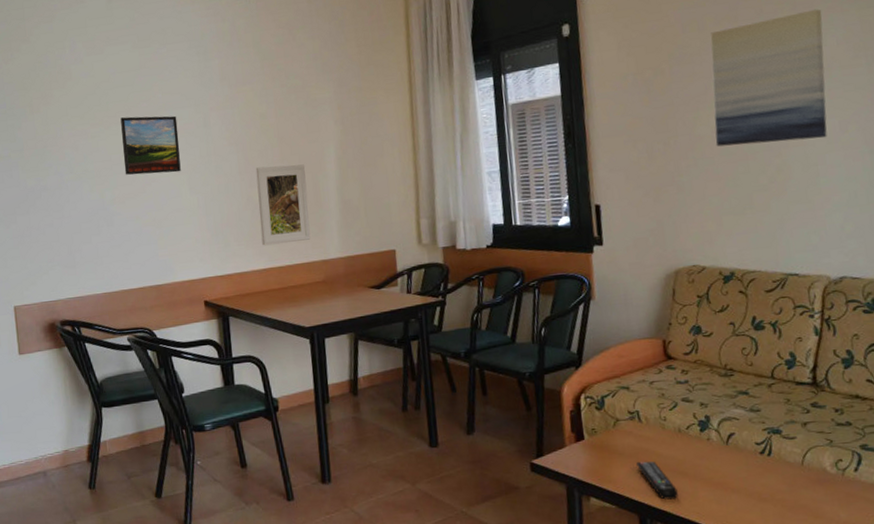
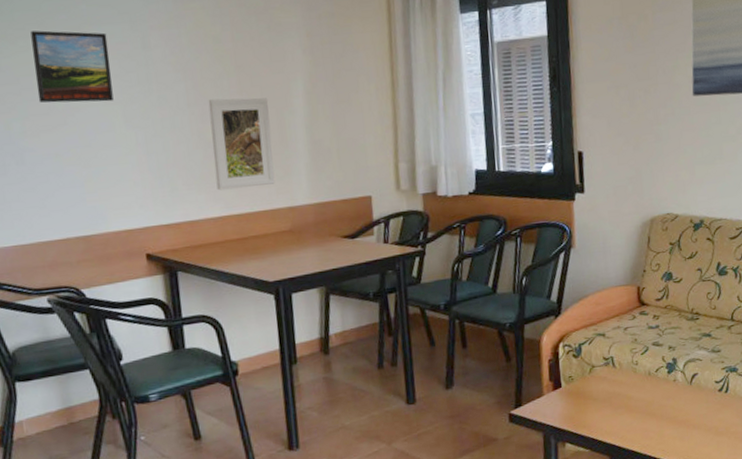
remote control: present [636,461,678,500] -> none [610,404,646,441]

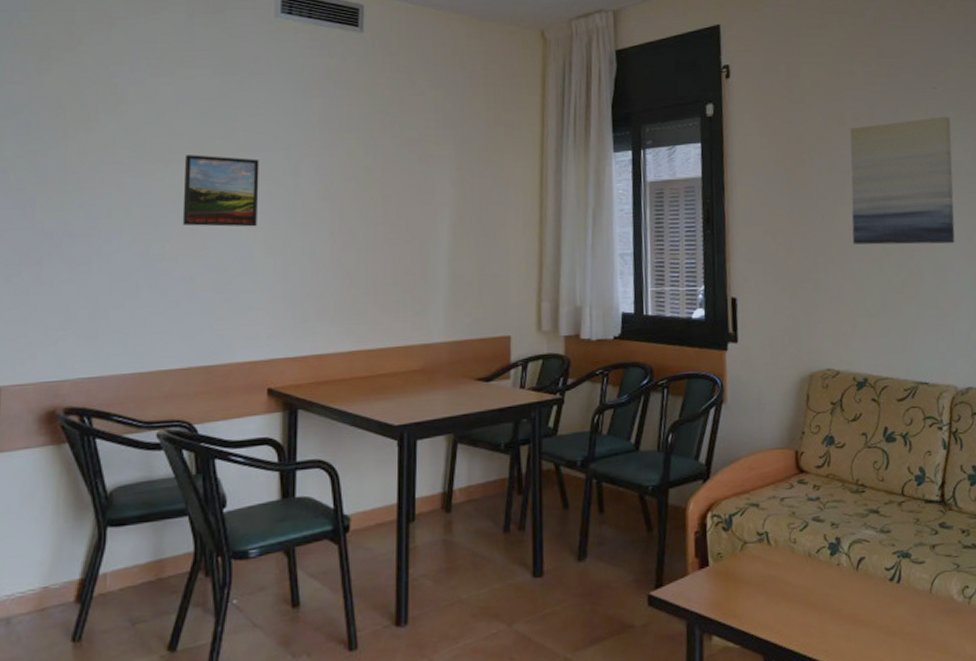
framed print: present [208,98,275,191] -> none [350,228,412,323]

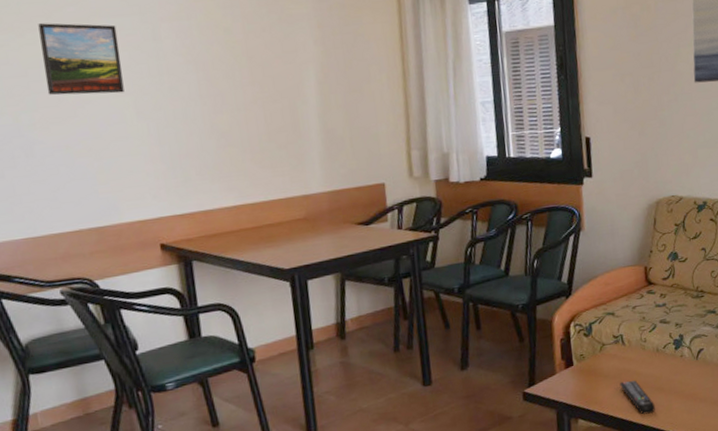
remote control: none [764,591,806,637] -> present [620,380,655,415]

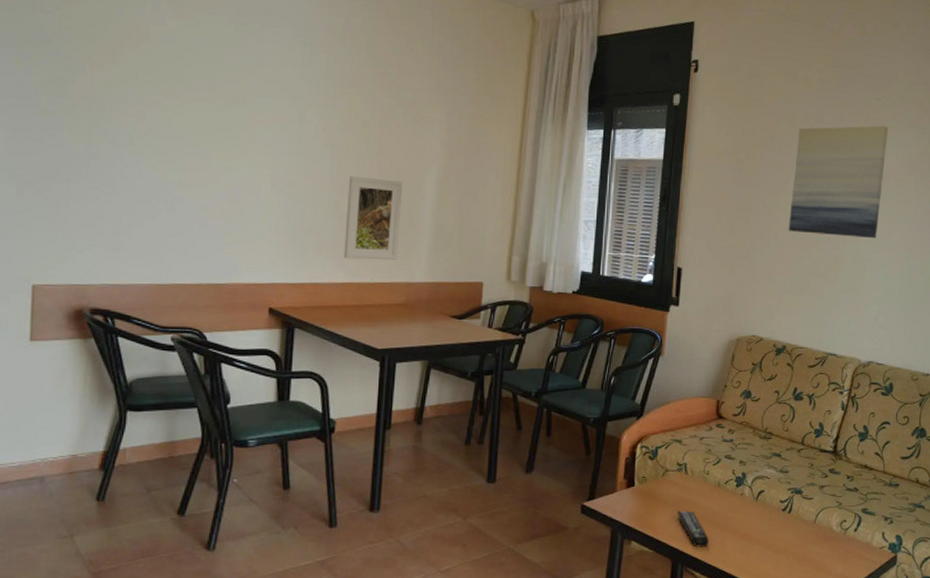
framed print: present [38,23,125,96] -> none [197,95,269,166]
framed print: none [220,88,289,180] -> present [344,176,402,260]

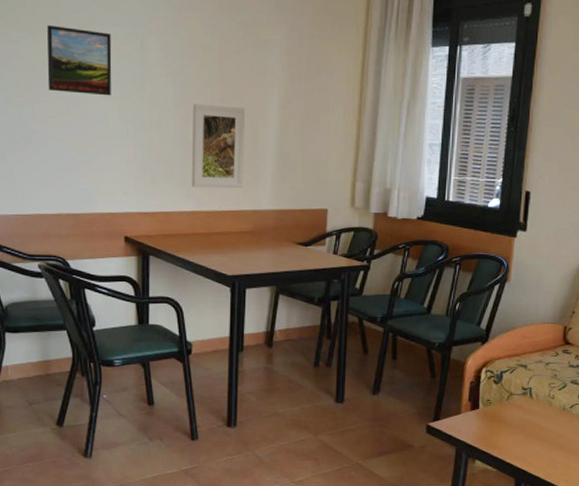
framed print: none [197,95,269,166] -> present [47,25,112,96]
remote control: present [677,510,709,547] -> none [521,432,553,468]

